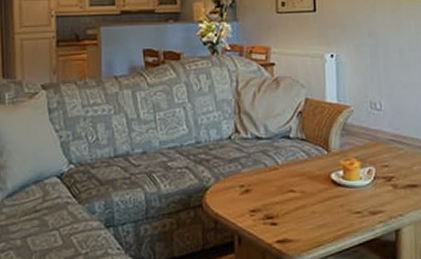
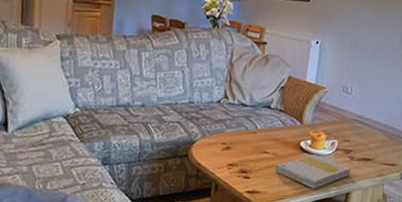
book: none [306,187,396,230] -> present [276,154,351,189]

